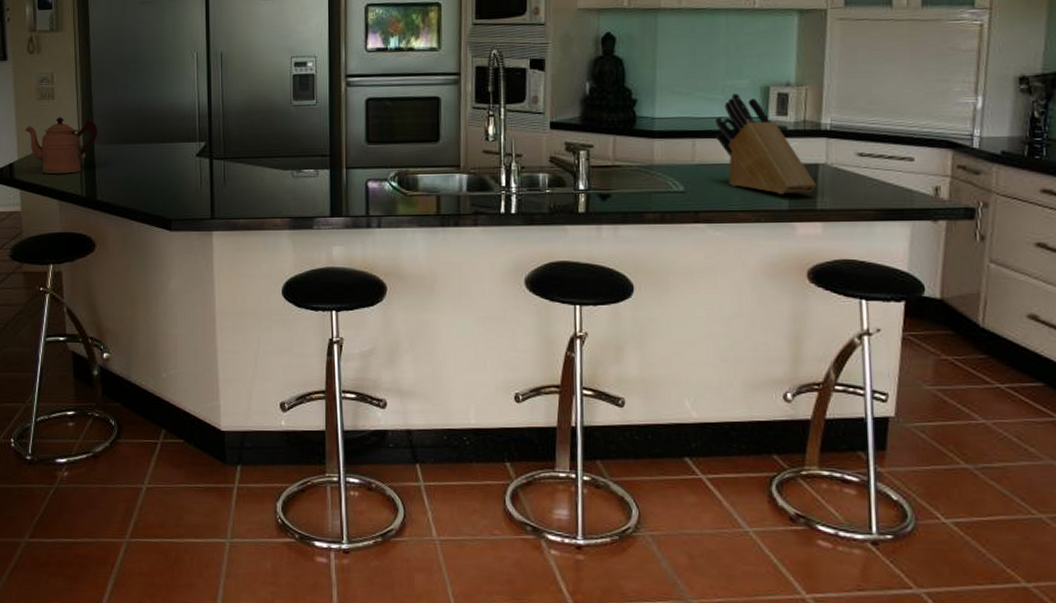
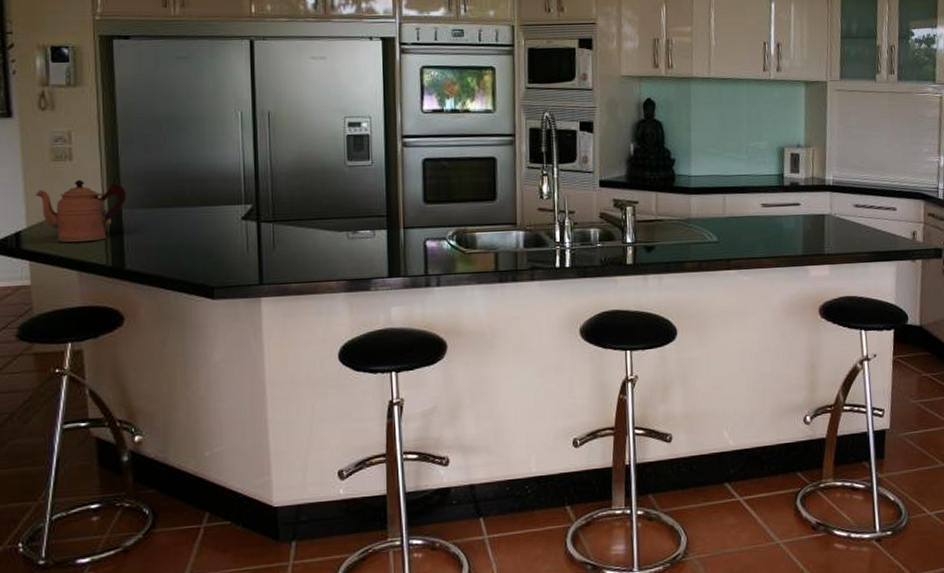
knife block: present [715,93,816,195] -> none [741,154,823,243]

